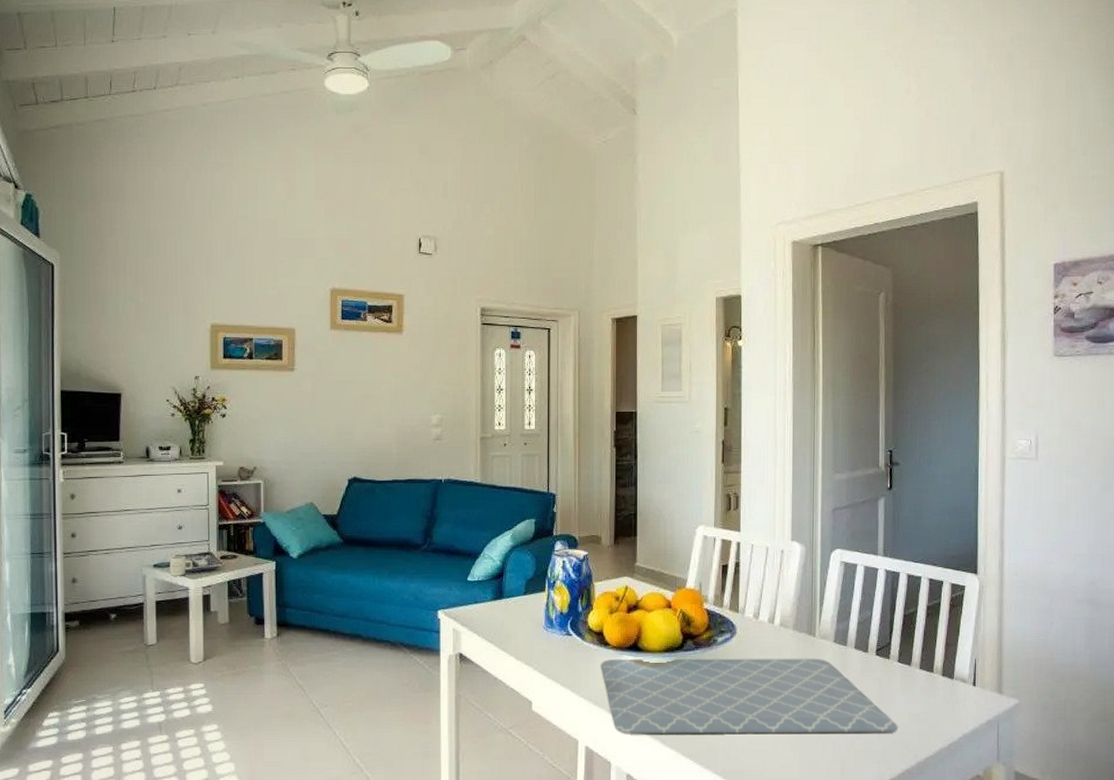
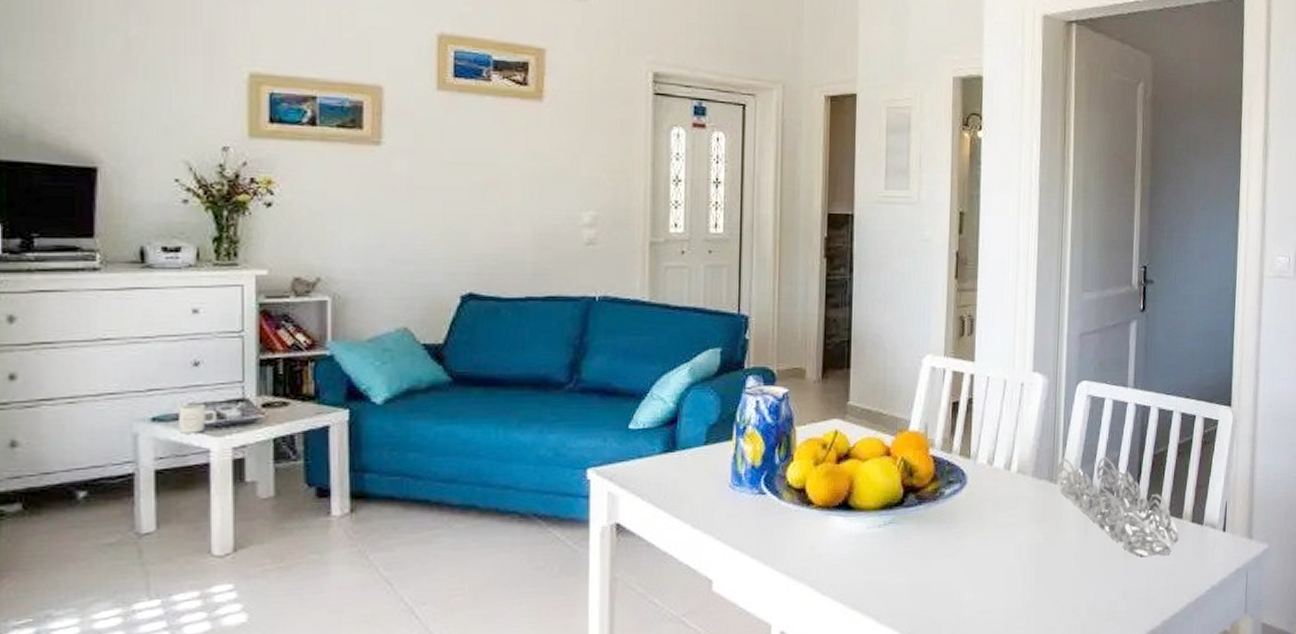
placemat: present [601,658,898,734] -> none [802,508,1144,612]
napkin holder: none [815,614,931,704] -> present [1056,456,1180,557]

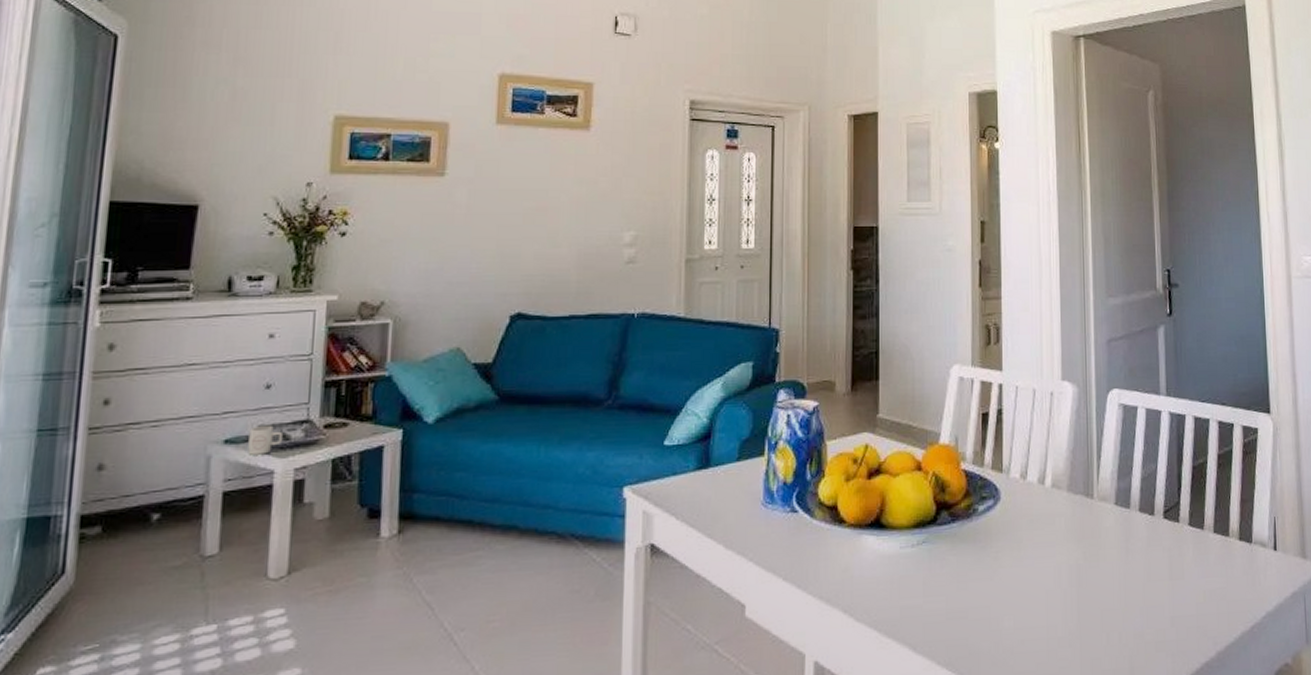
napkin holder: present [1056,456,1180,557] -> none [1092,468,1228,579]

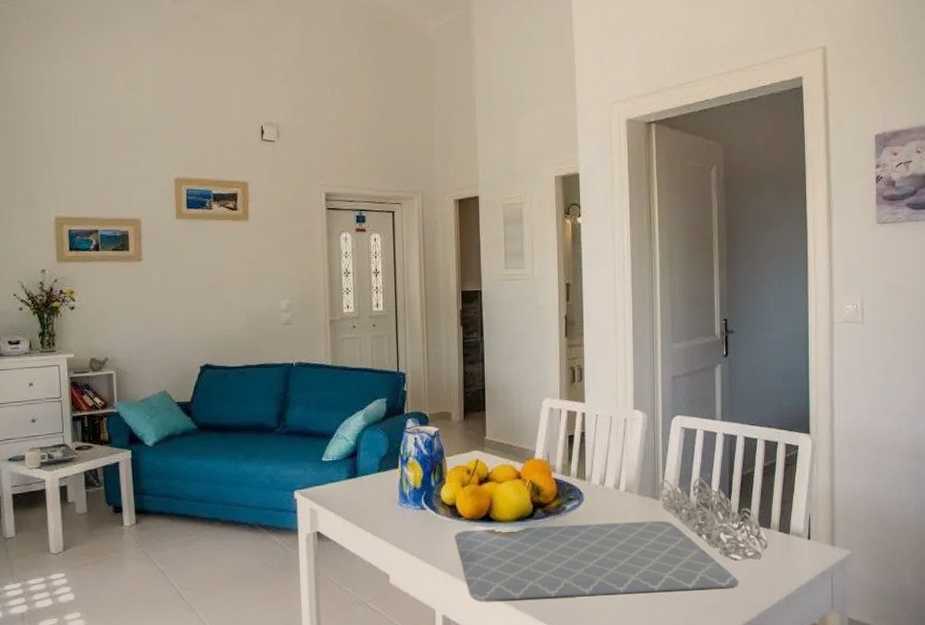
placemat: none [834,526,1193,641] -> present [455,520,739,601]
napkin holder: none [1092,468,1228,579] -> present [658,477,769,561]

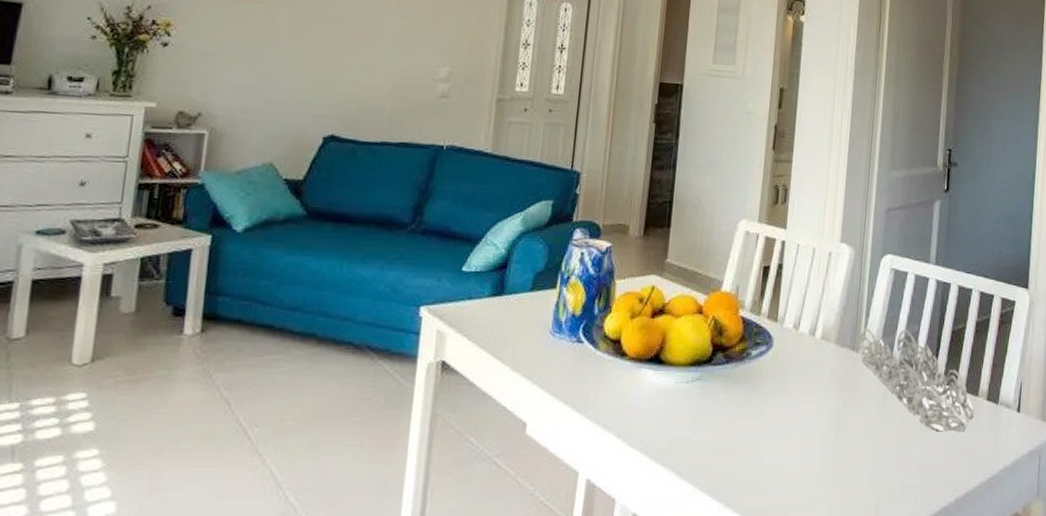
mug: present [24,448,49,469] -> none [59,220,95,248]
placemat: present [455,520,739,601] -> none [614,372,939,464]

